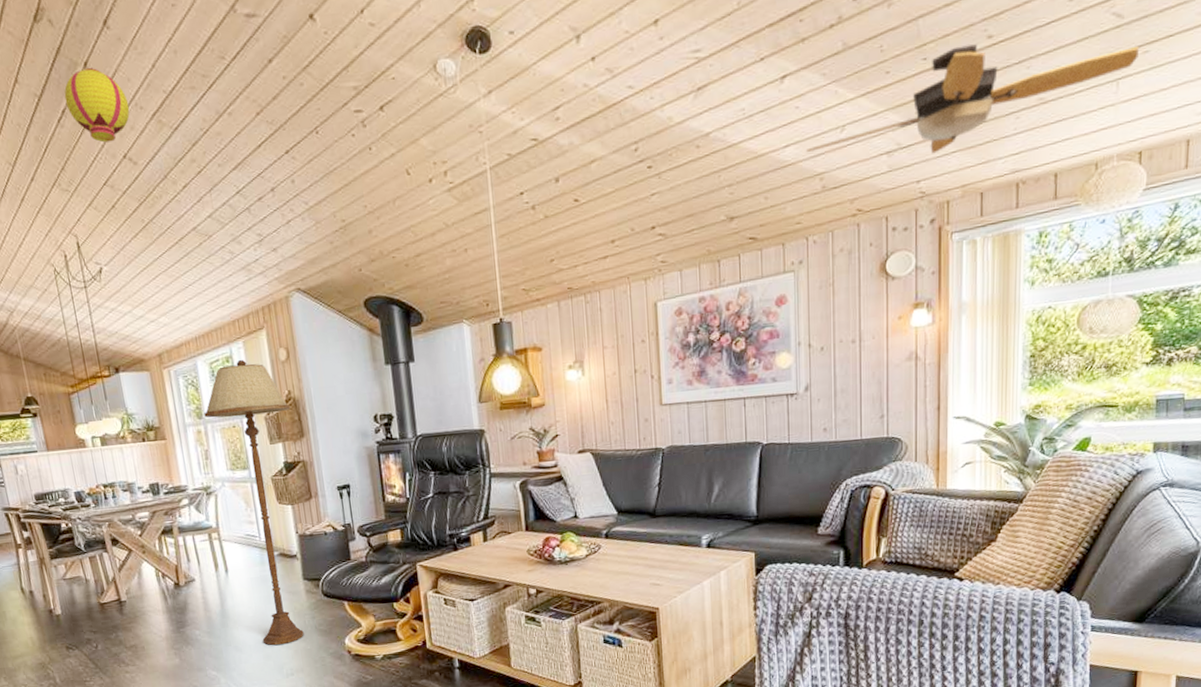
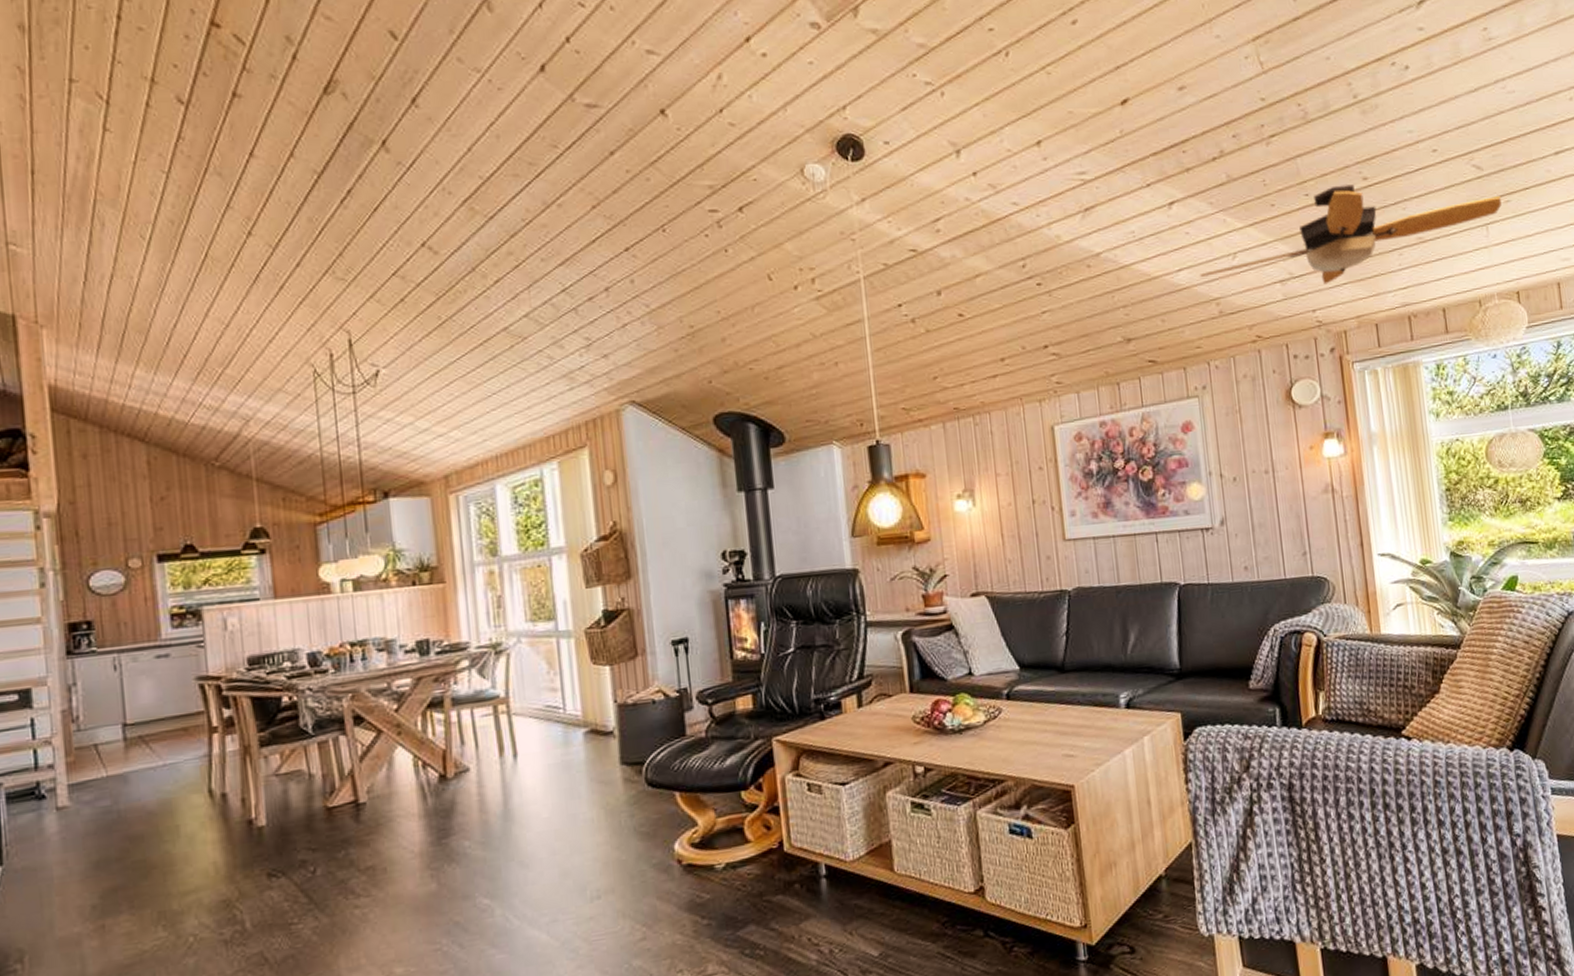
paper lantern: present [64,68,130,143] -> none [352,147,435,228]
floor lamp: present [204,360,304,645] -> none [499,484,618,857]

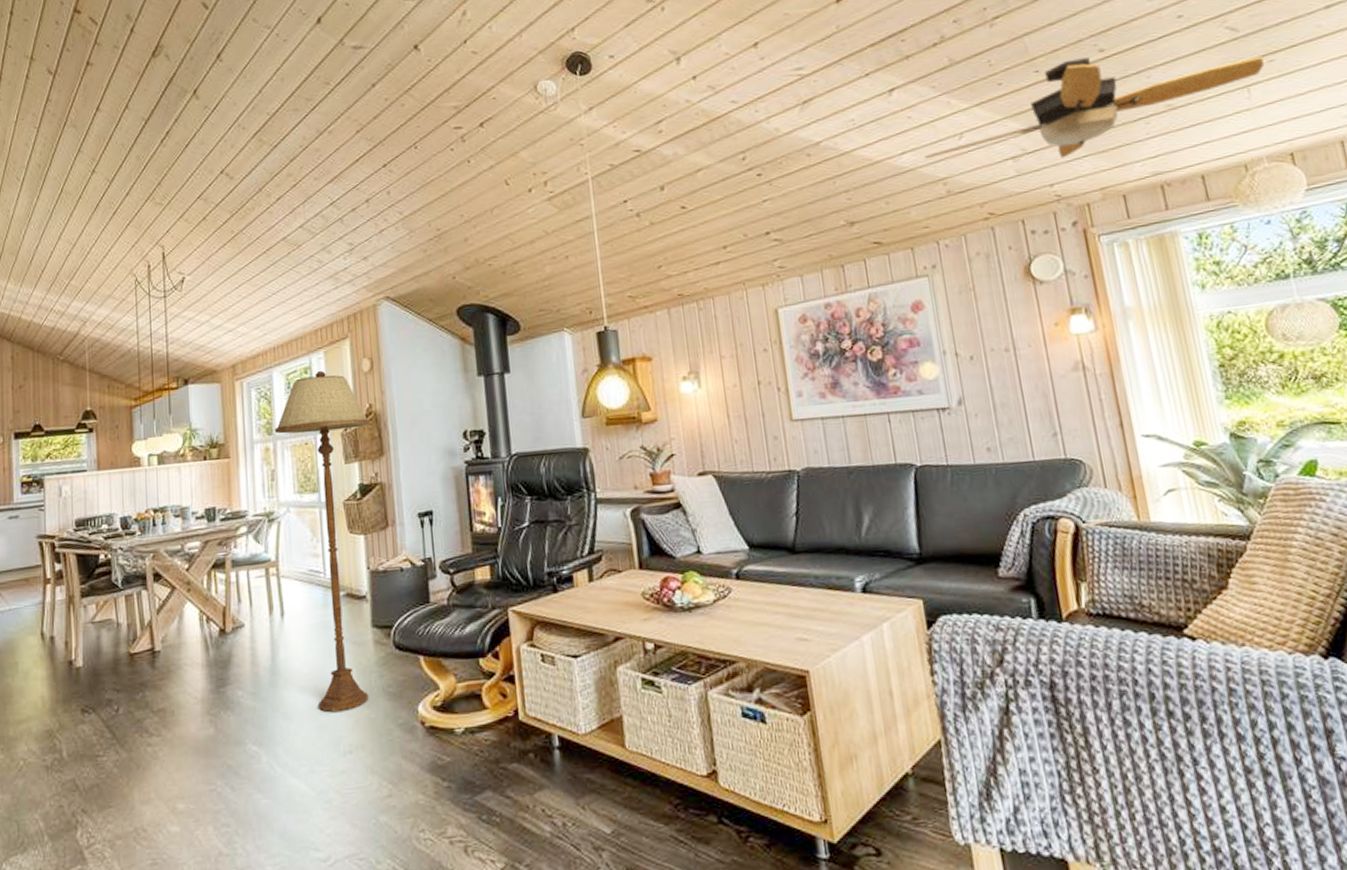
floor lamp: none [499,484,618,857] -> present [274,371,371,712]

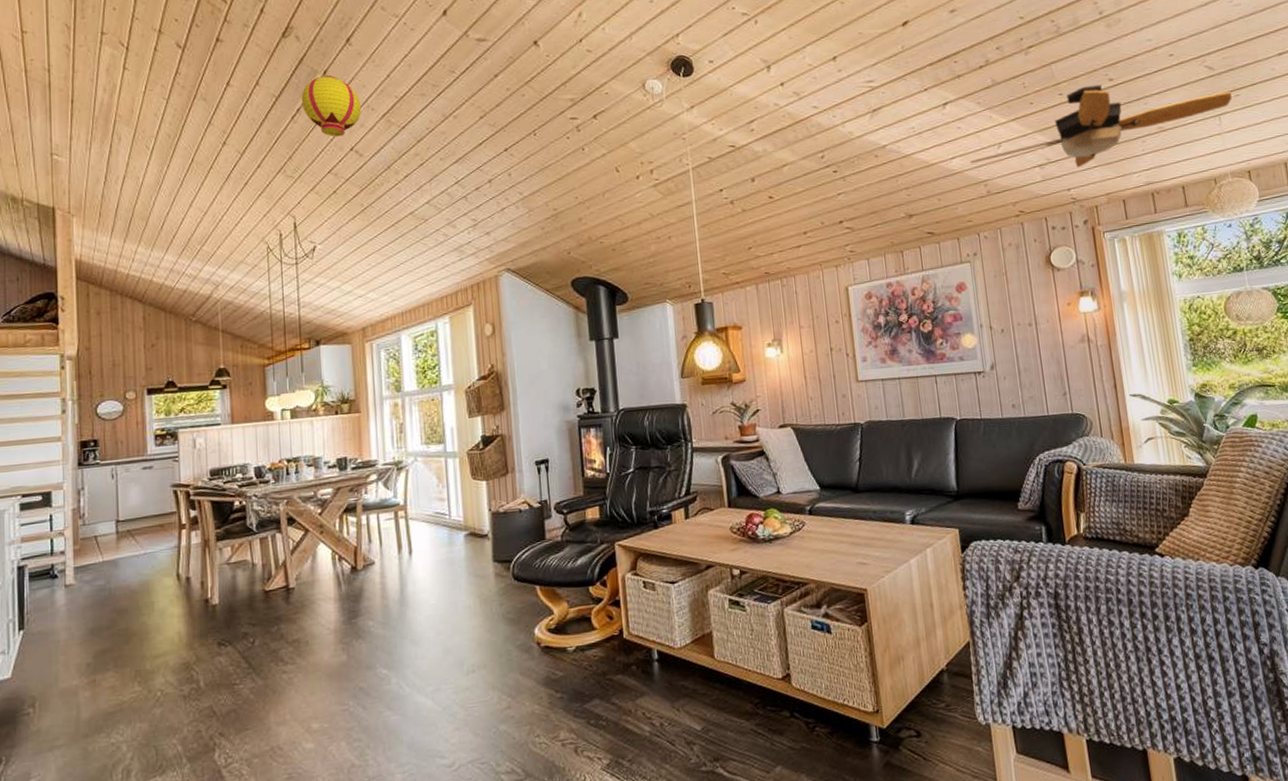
paper lantern: none [170,94,232,160] -> present [301,76,362,137]
floor lamp: present [274,371,371,712] -> none [403,334,492,637]

